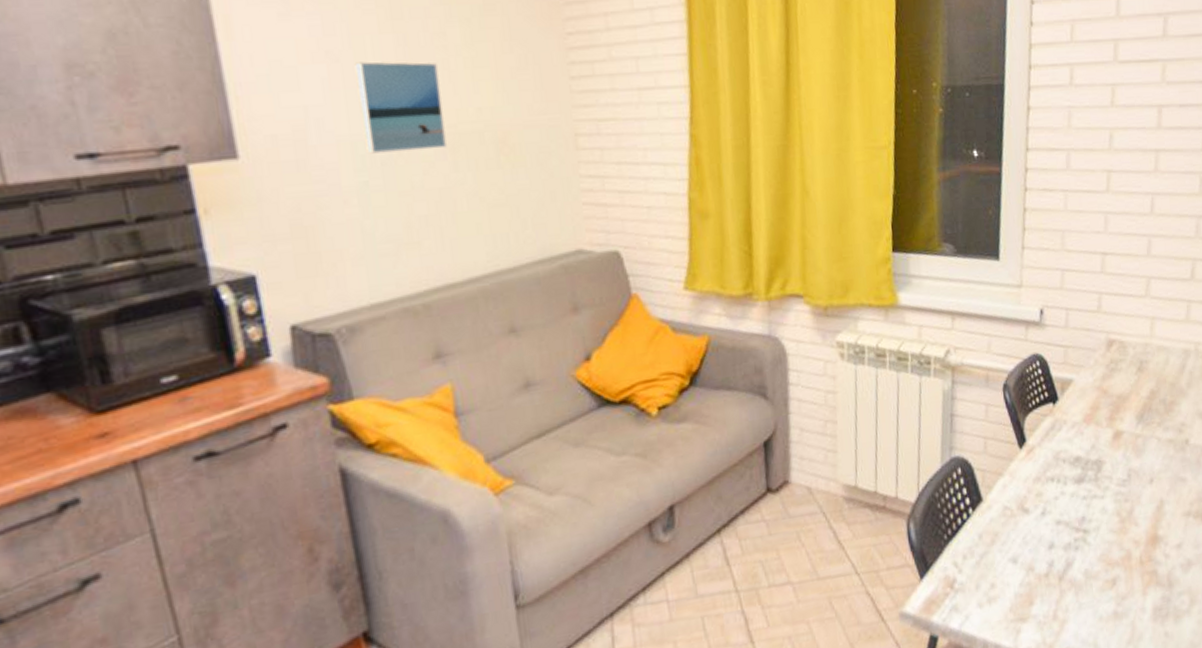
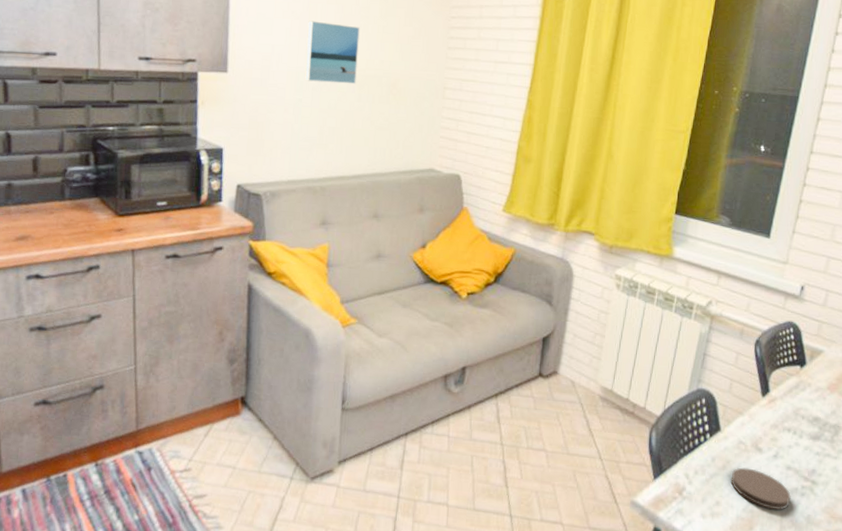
coaster: none [1002,534,1066,575] -> present [730,467,791,511]

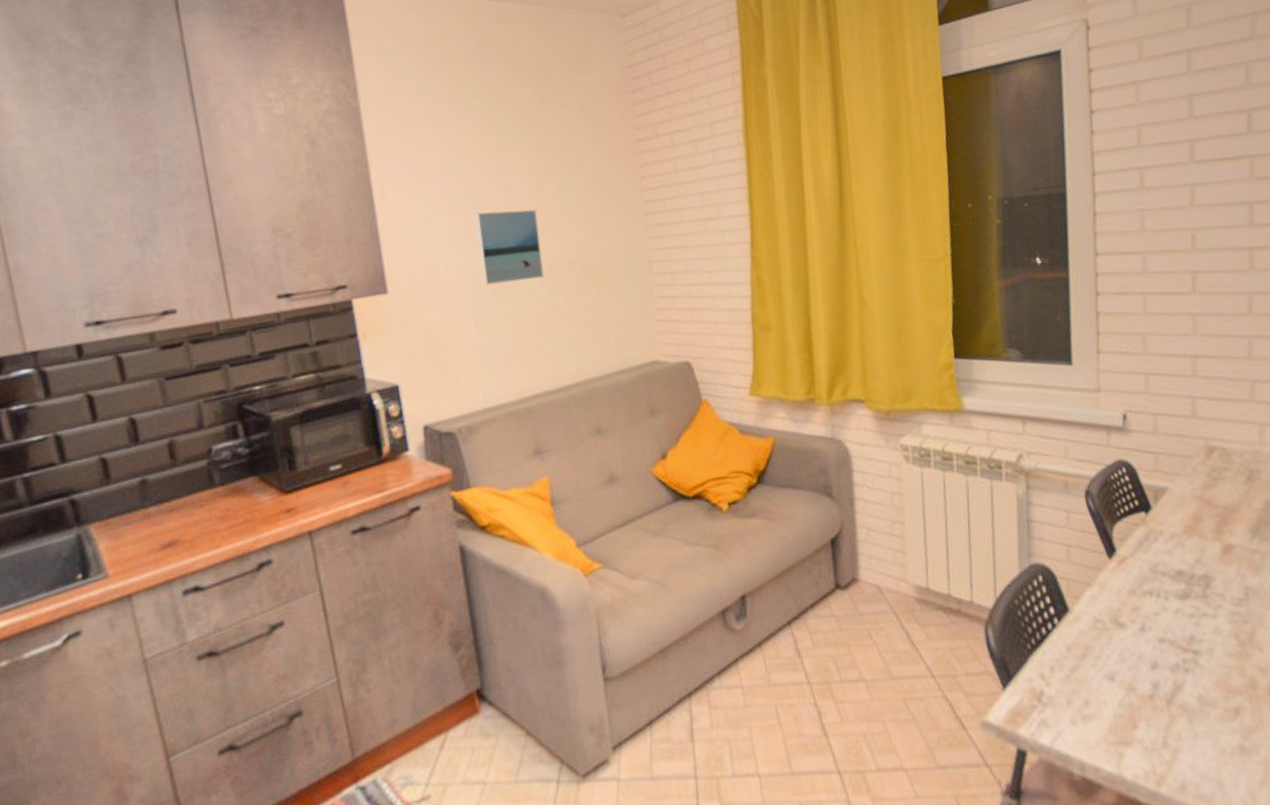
coaster: present [730,467,791,511] -> none [1095,650,1174,697]

